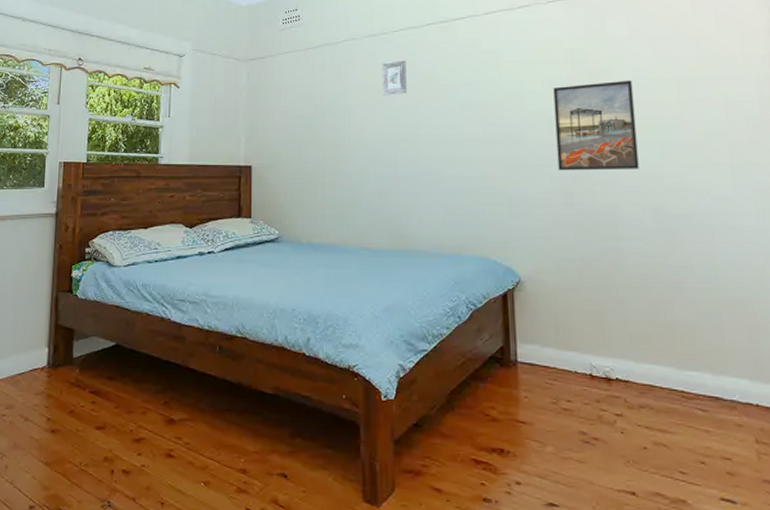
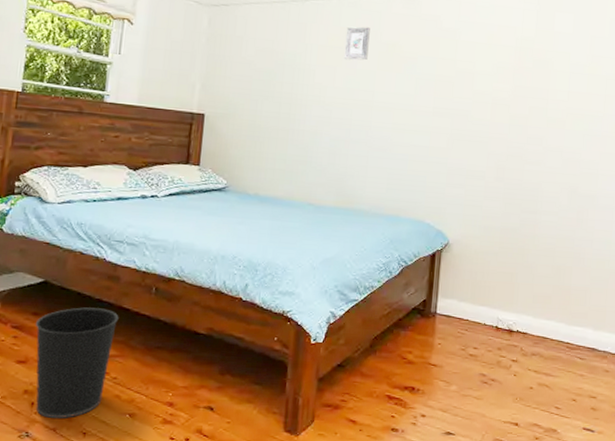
wastebasket: none [111,369,187,487] -> present [36,307,119,418]
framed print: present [553,80,639,171] -> none [495,71,569,153]

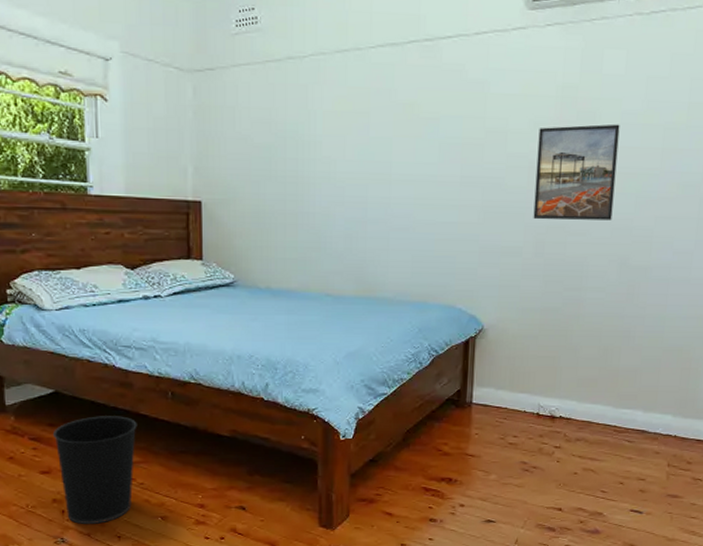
picture frame: present [344,26,370,61] -> none [354,84,383,127]
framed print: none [495,71,569,153] -> present [533,124,620,221]

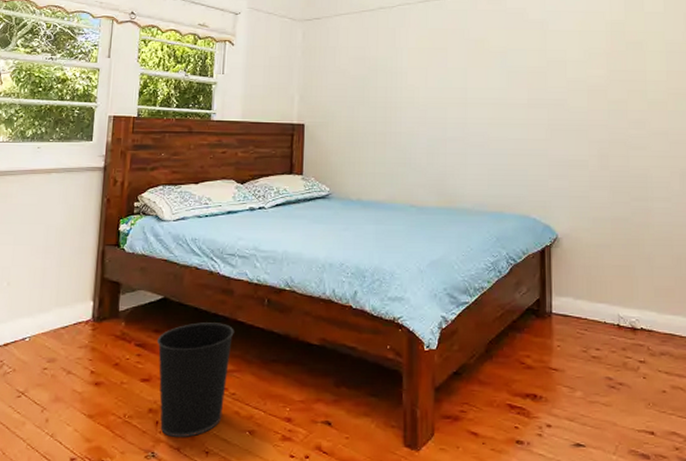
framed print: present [533,124,620,221] -> none [594,52,669,136]

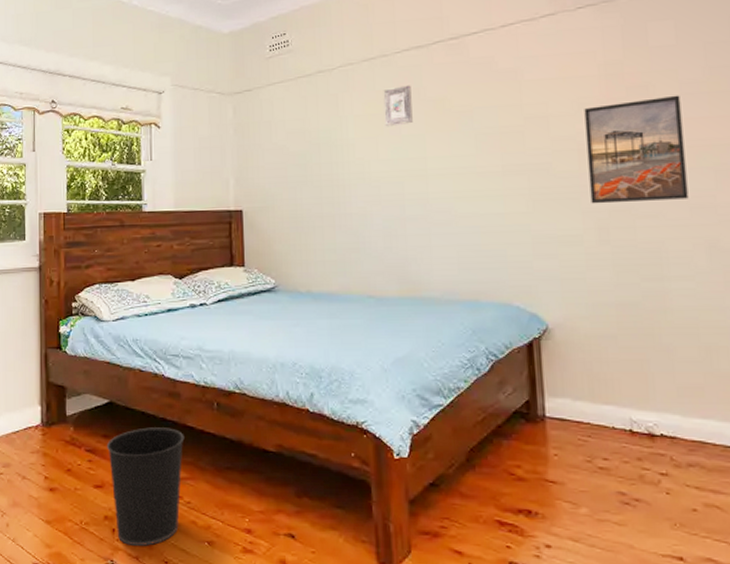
picture frame: none [434,26,457,60] -> present [383,85,413,127]
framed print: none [594,52,669,136] -> present [584,95,689,204]

